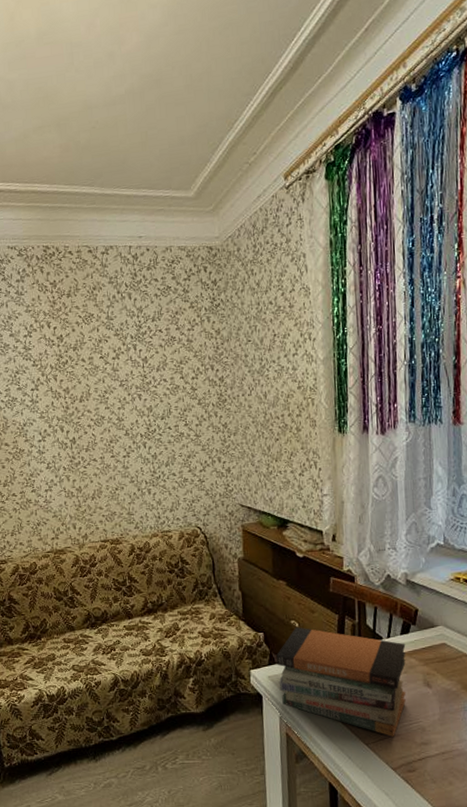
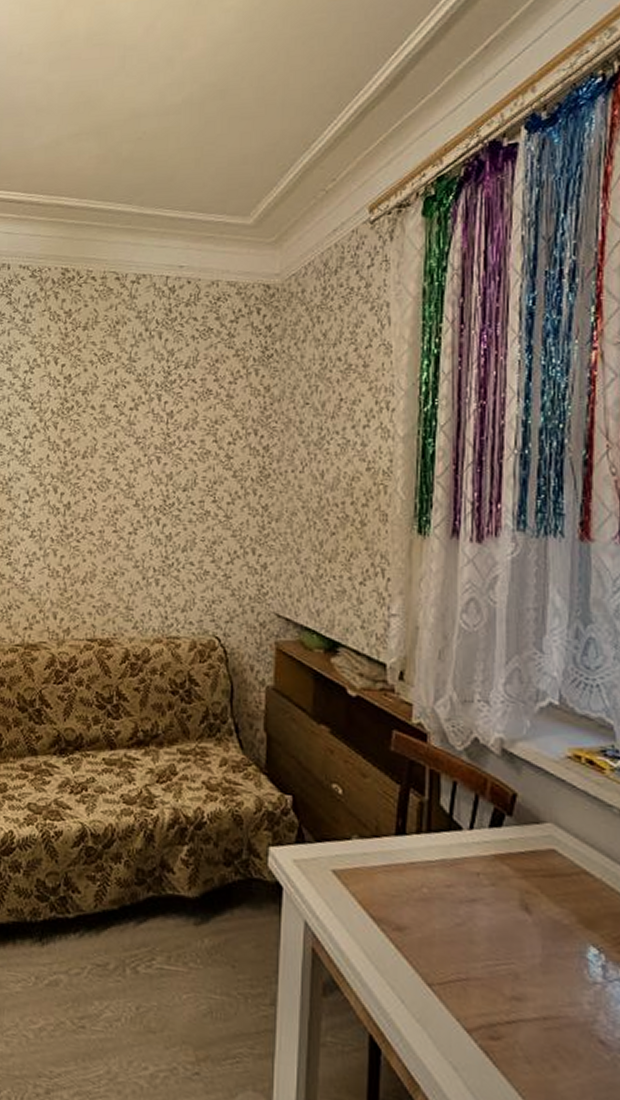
book stack: present [276,627,406,737] -> none [307,794,496,980]

